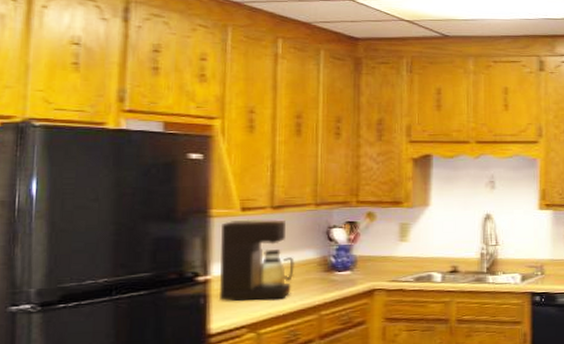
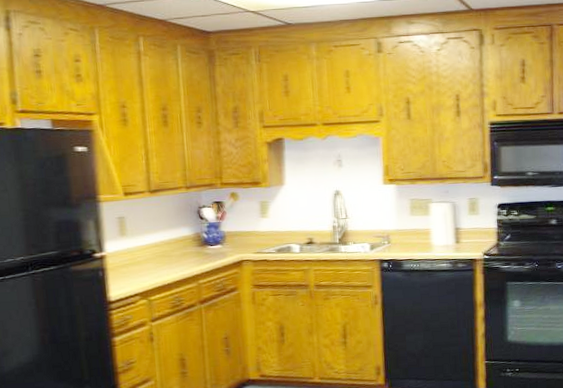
coffee maker: present [220,219,295,301] -> none [109,202,174,273]

